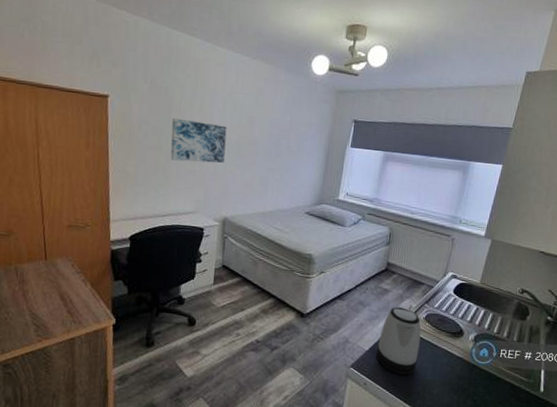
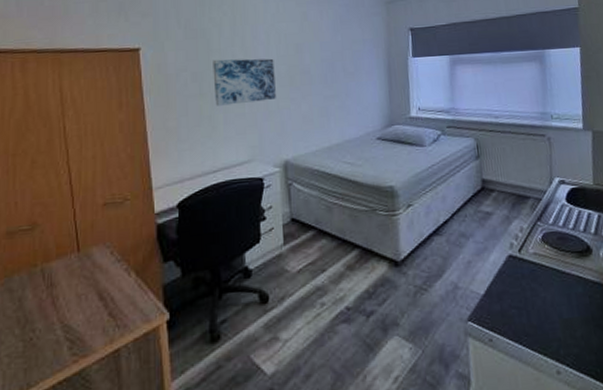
kettle: present [376,307,421,375] -> none [493,231,547,320]

